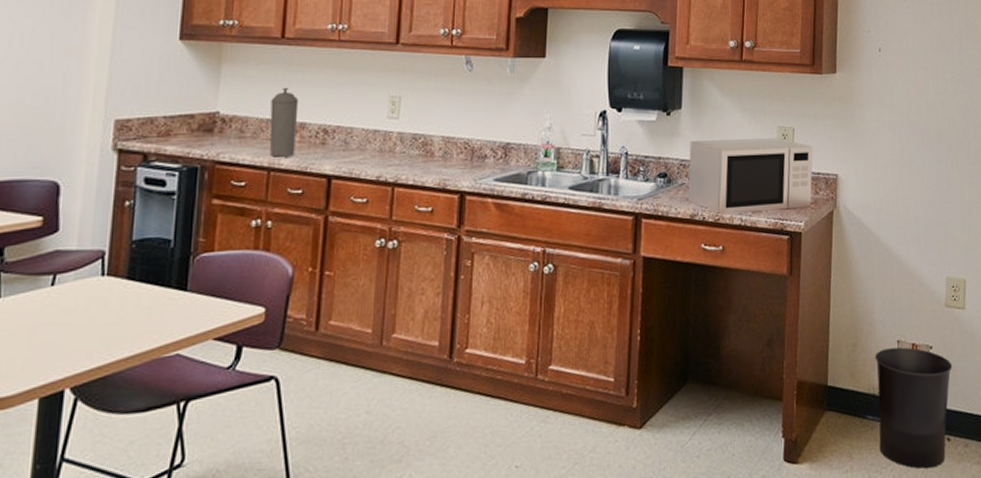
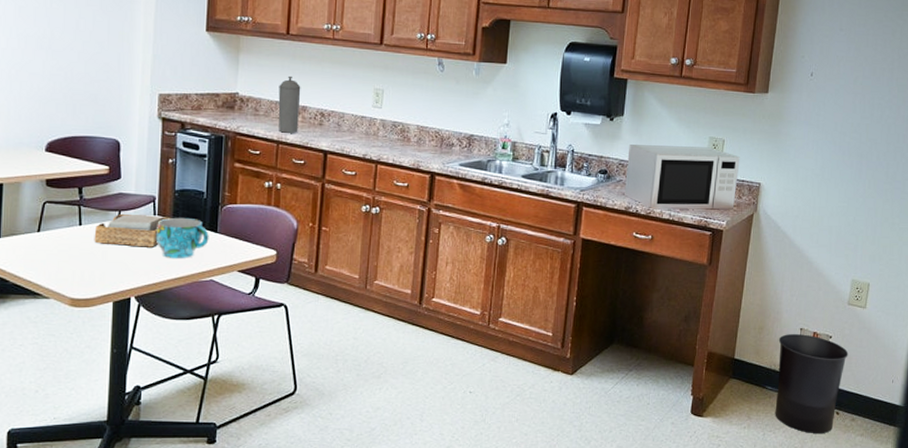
napkin holder: none [16,275,127,321] -> present [94,213,172,248]
cup: none [102,274,176,331] -> present [155,217,209,258]

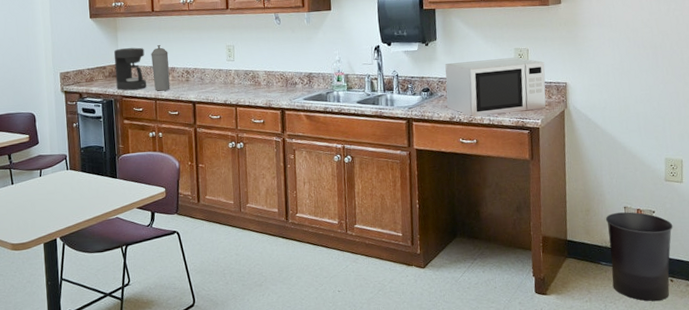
napkin holder: present [94,213,172,248] -> none [23,170,81,198]
cup: present [155,217,209,258] -> none [69,169,112,203]
coffee maker: none [230,74,271,128] -> present [114,47,147,91]

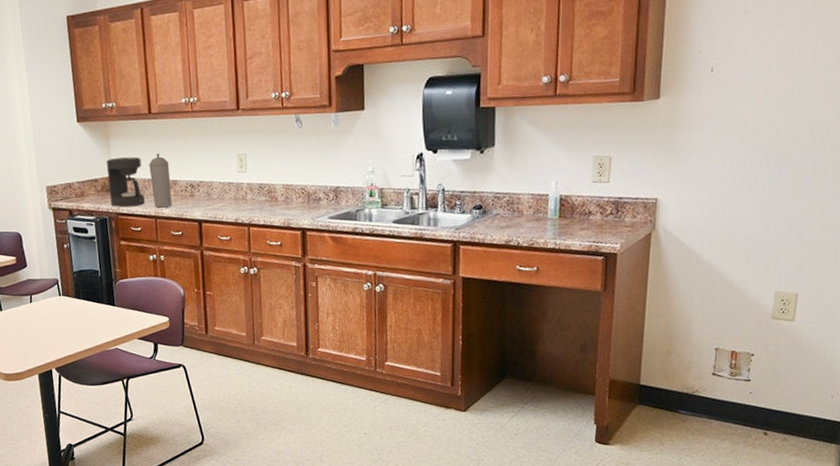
microwave: present [445,57,546,117] -> none [502,167,631,240]
waste bin: present [605,212,673,301] -> none [690,354,775,456]

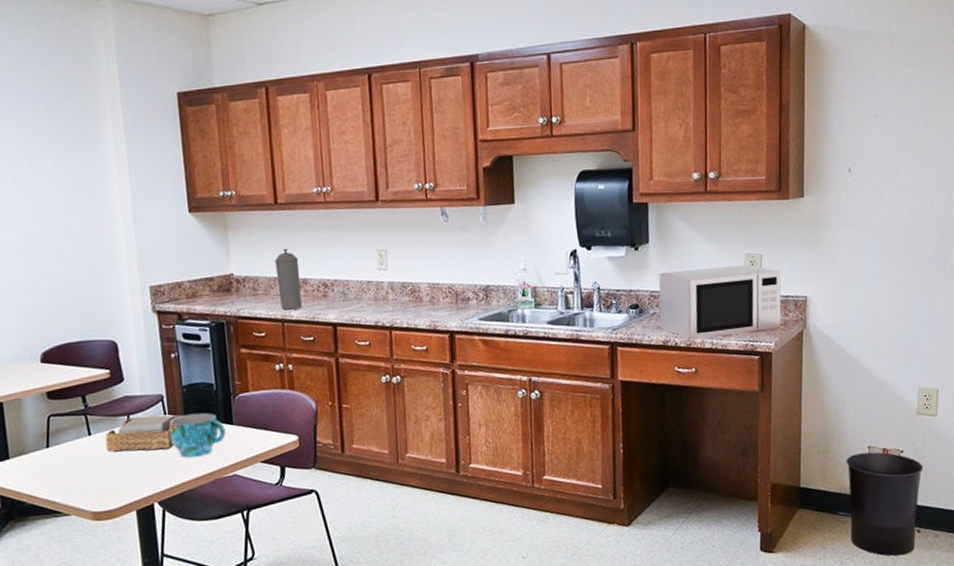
napkin holder: none [13,296,75,326] -> present [105,414,184,453]
cup: none [63,295,109,333] -> present [169,412,226,458]
coffee maker: present [106,156,145,208] -> none [223,252,270,310]
microwave: none [502,167,631,240] -> present [658,265,782,340]
waste bin: none [690,354,775,456] -> present [846,452,924,556]

